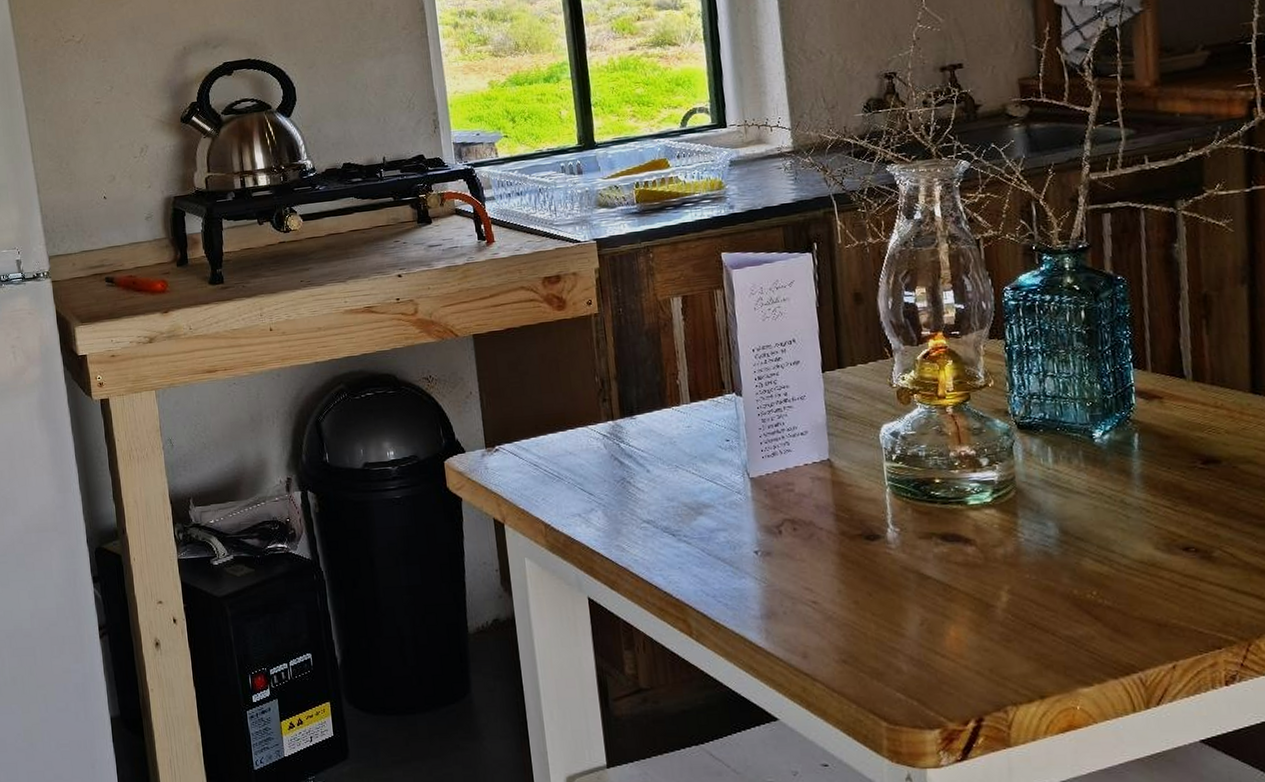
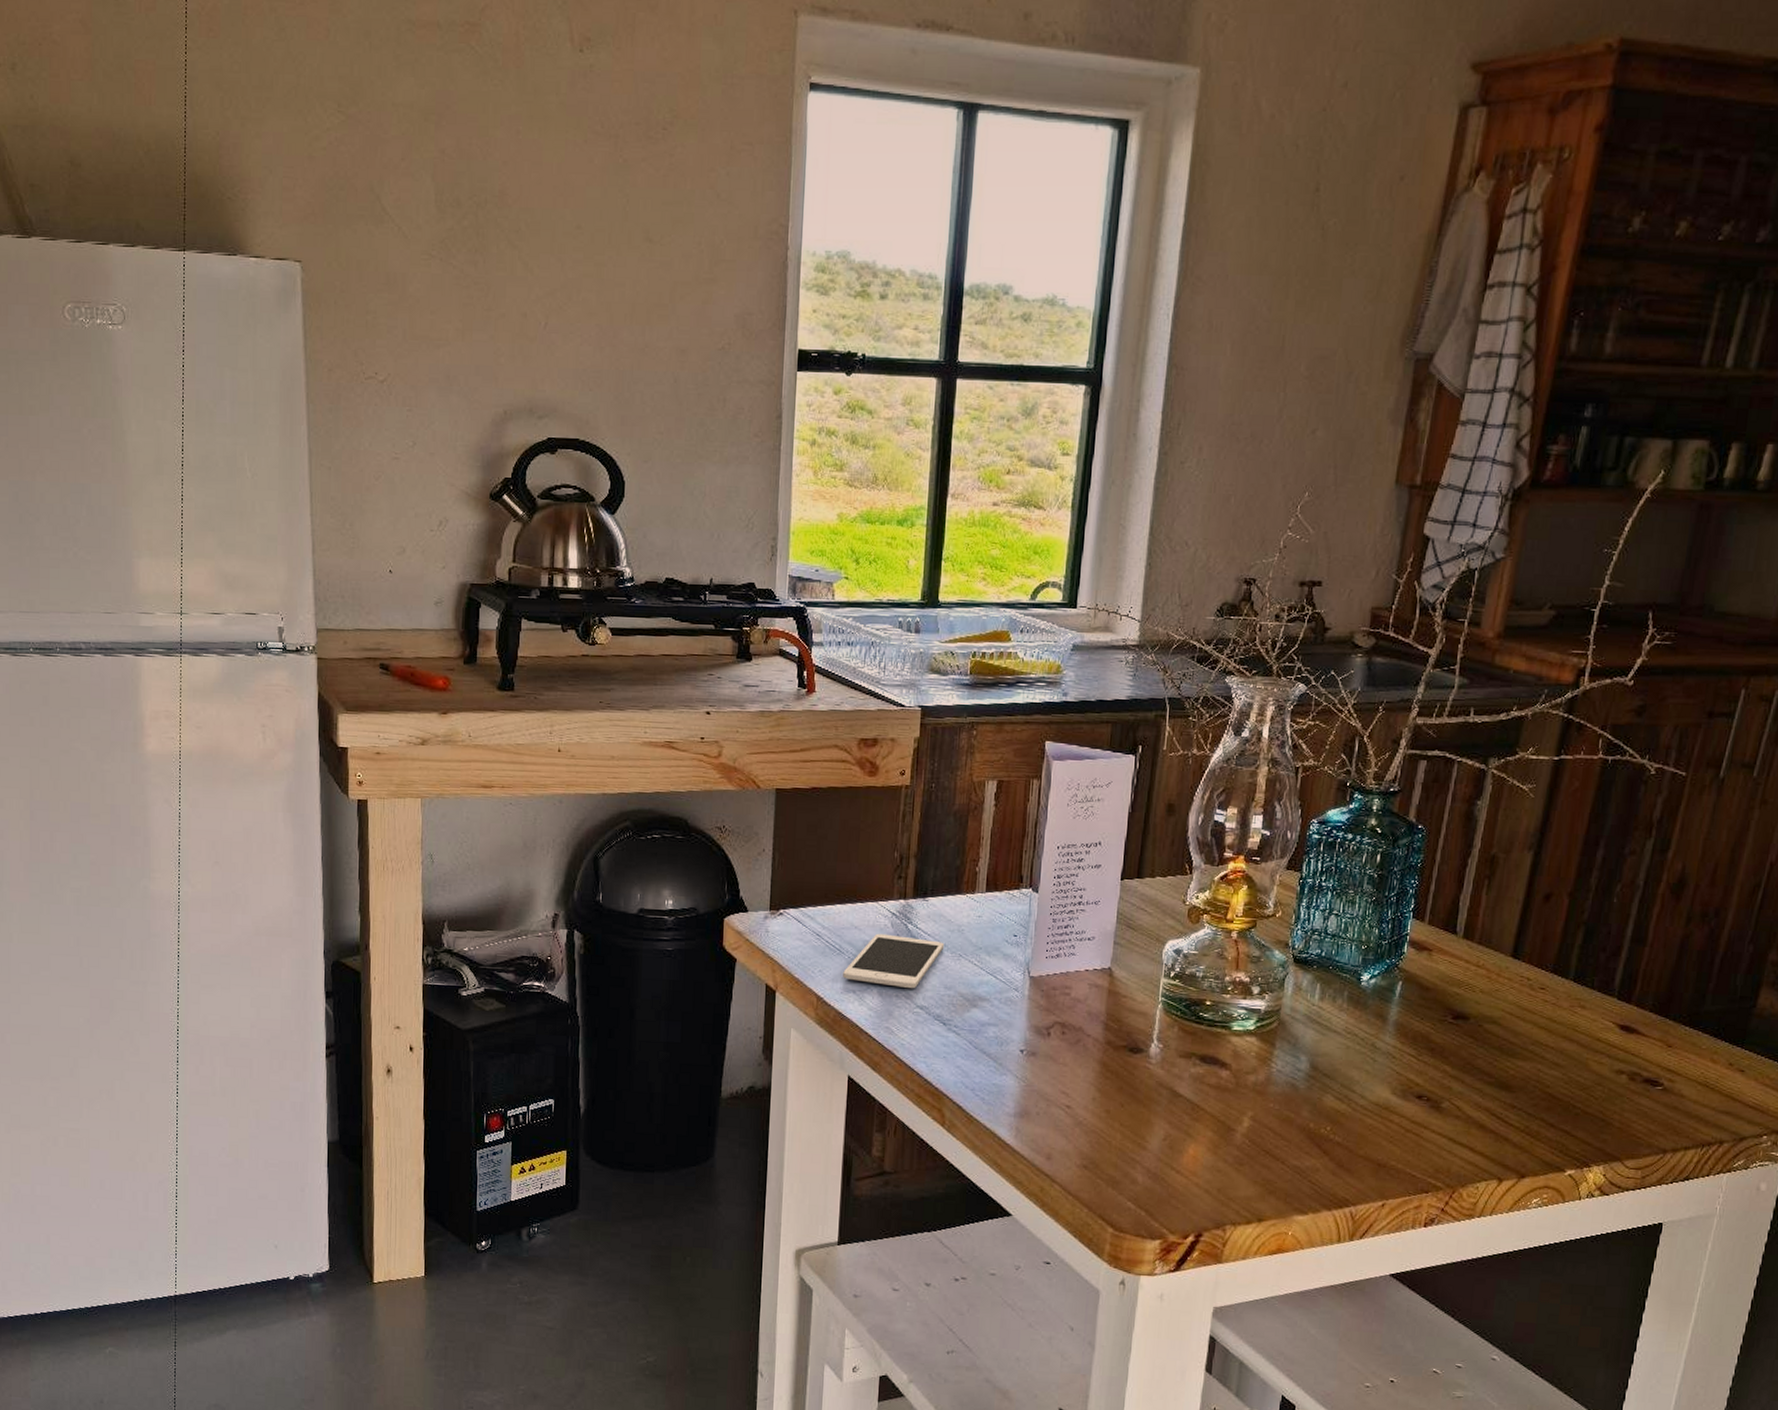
cell phone: none [565,455,660,505] -> present [843,933,945,989]

